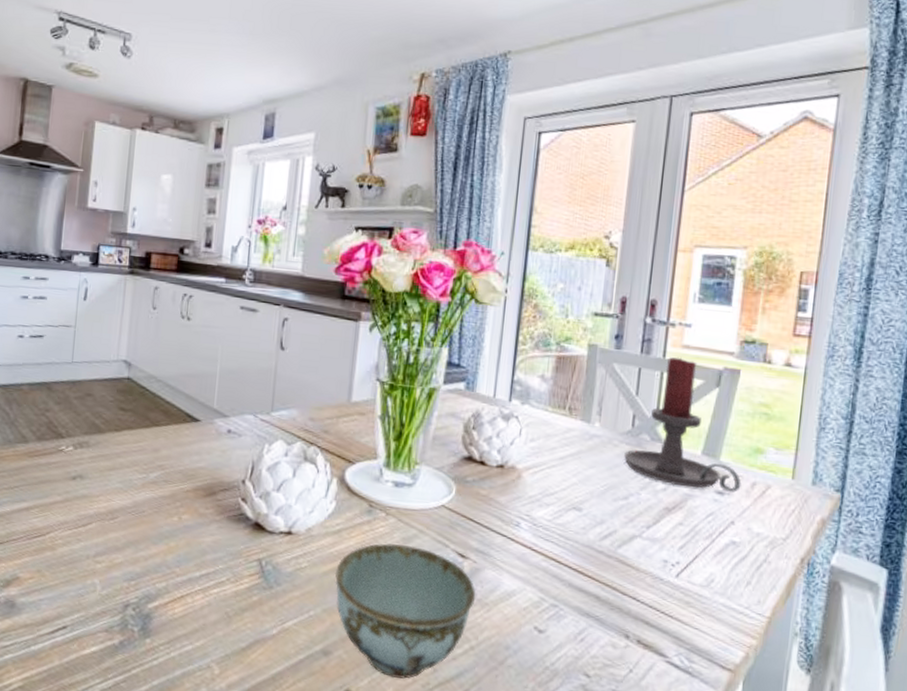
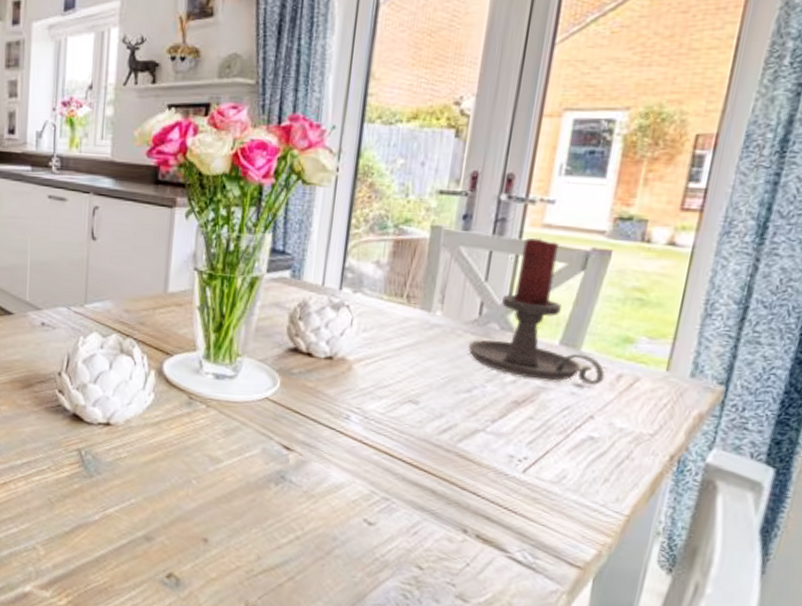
bowl: present [334,543,476,679] -> none [155,435,302,565]

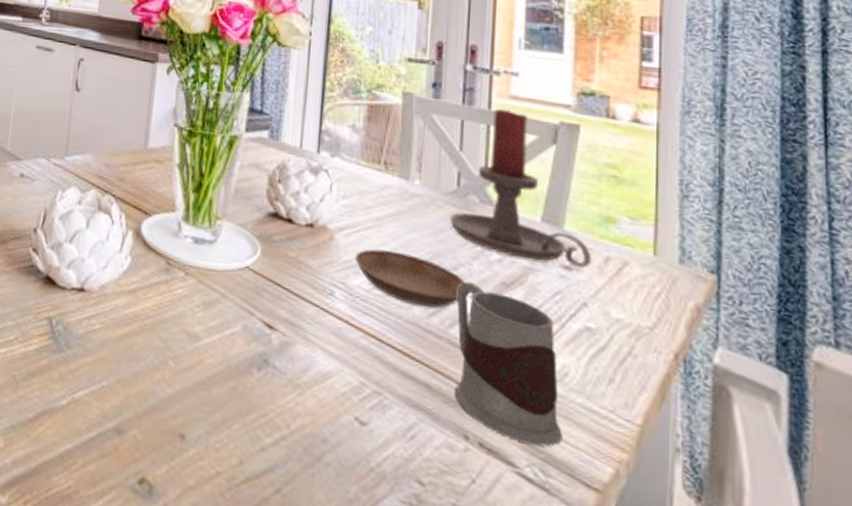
saucer: none [372,376,478,426] -> present [356,249,465,308]
mug: none [457,402,559,536] -> present [454,281,563,447]

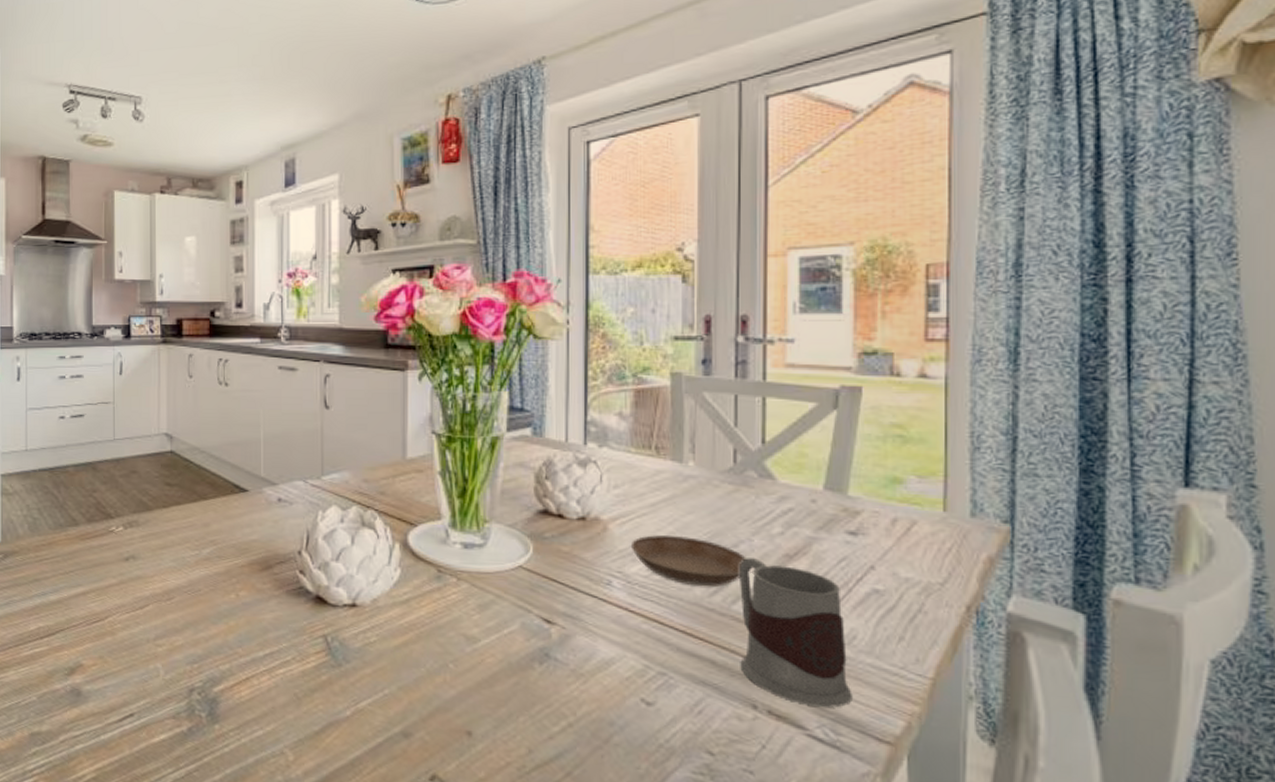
candle holder: present [450,109,592,269] -> none [728,378,878,533]

